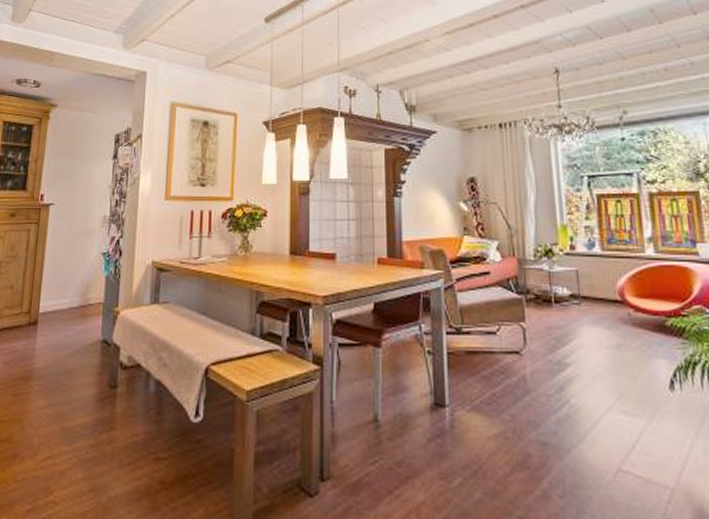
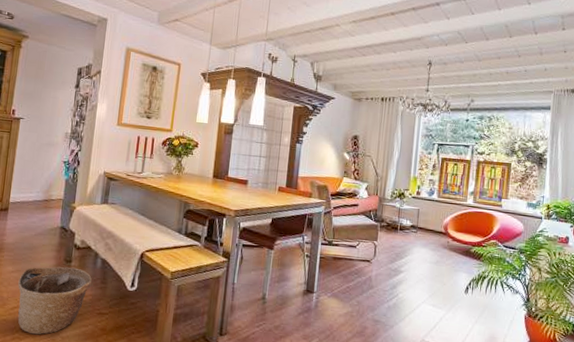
basket: none [51,395,144,496] -> present [17,266,92,335]

